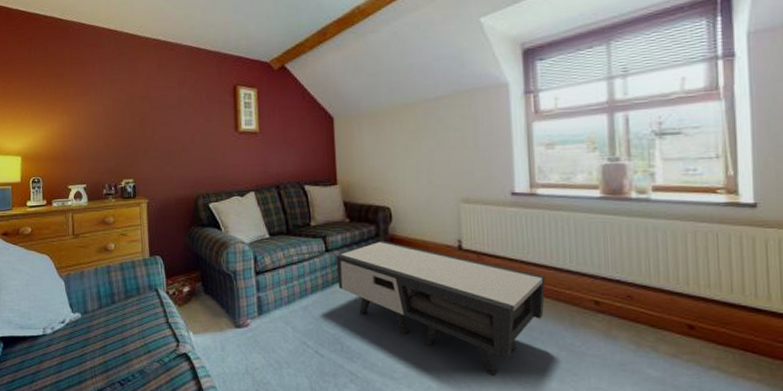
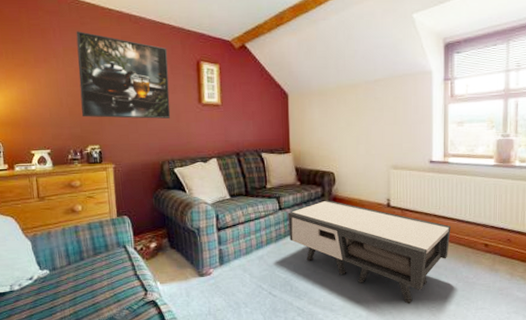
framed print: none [114,62,206,150] -> present [76,31,171,119]

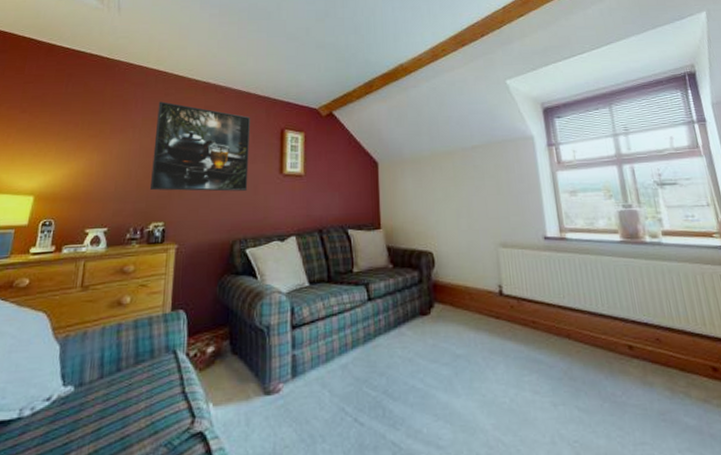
coffee table: present [288,200,451,304] -> none [378,287,584,437]

